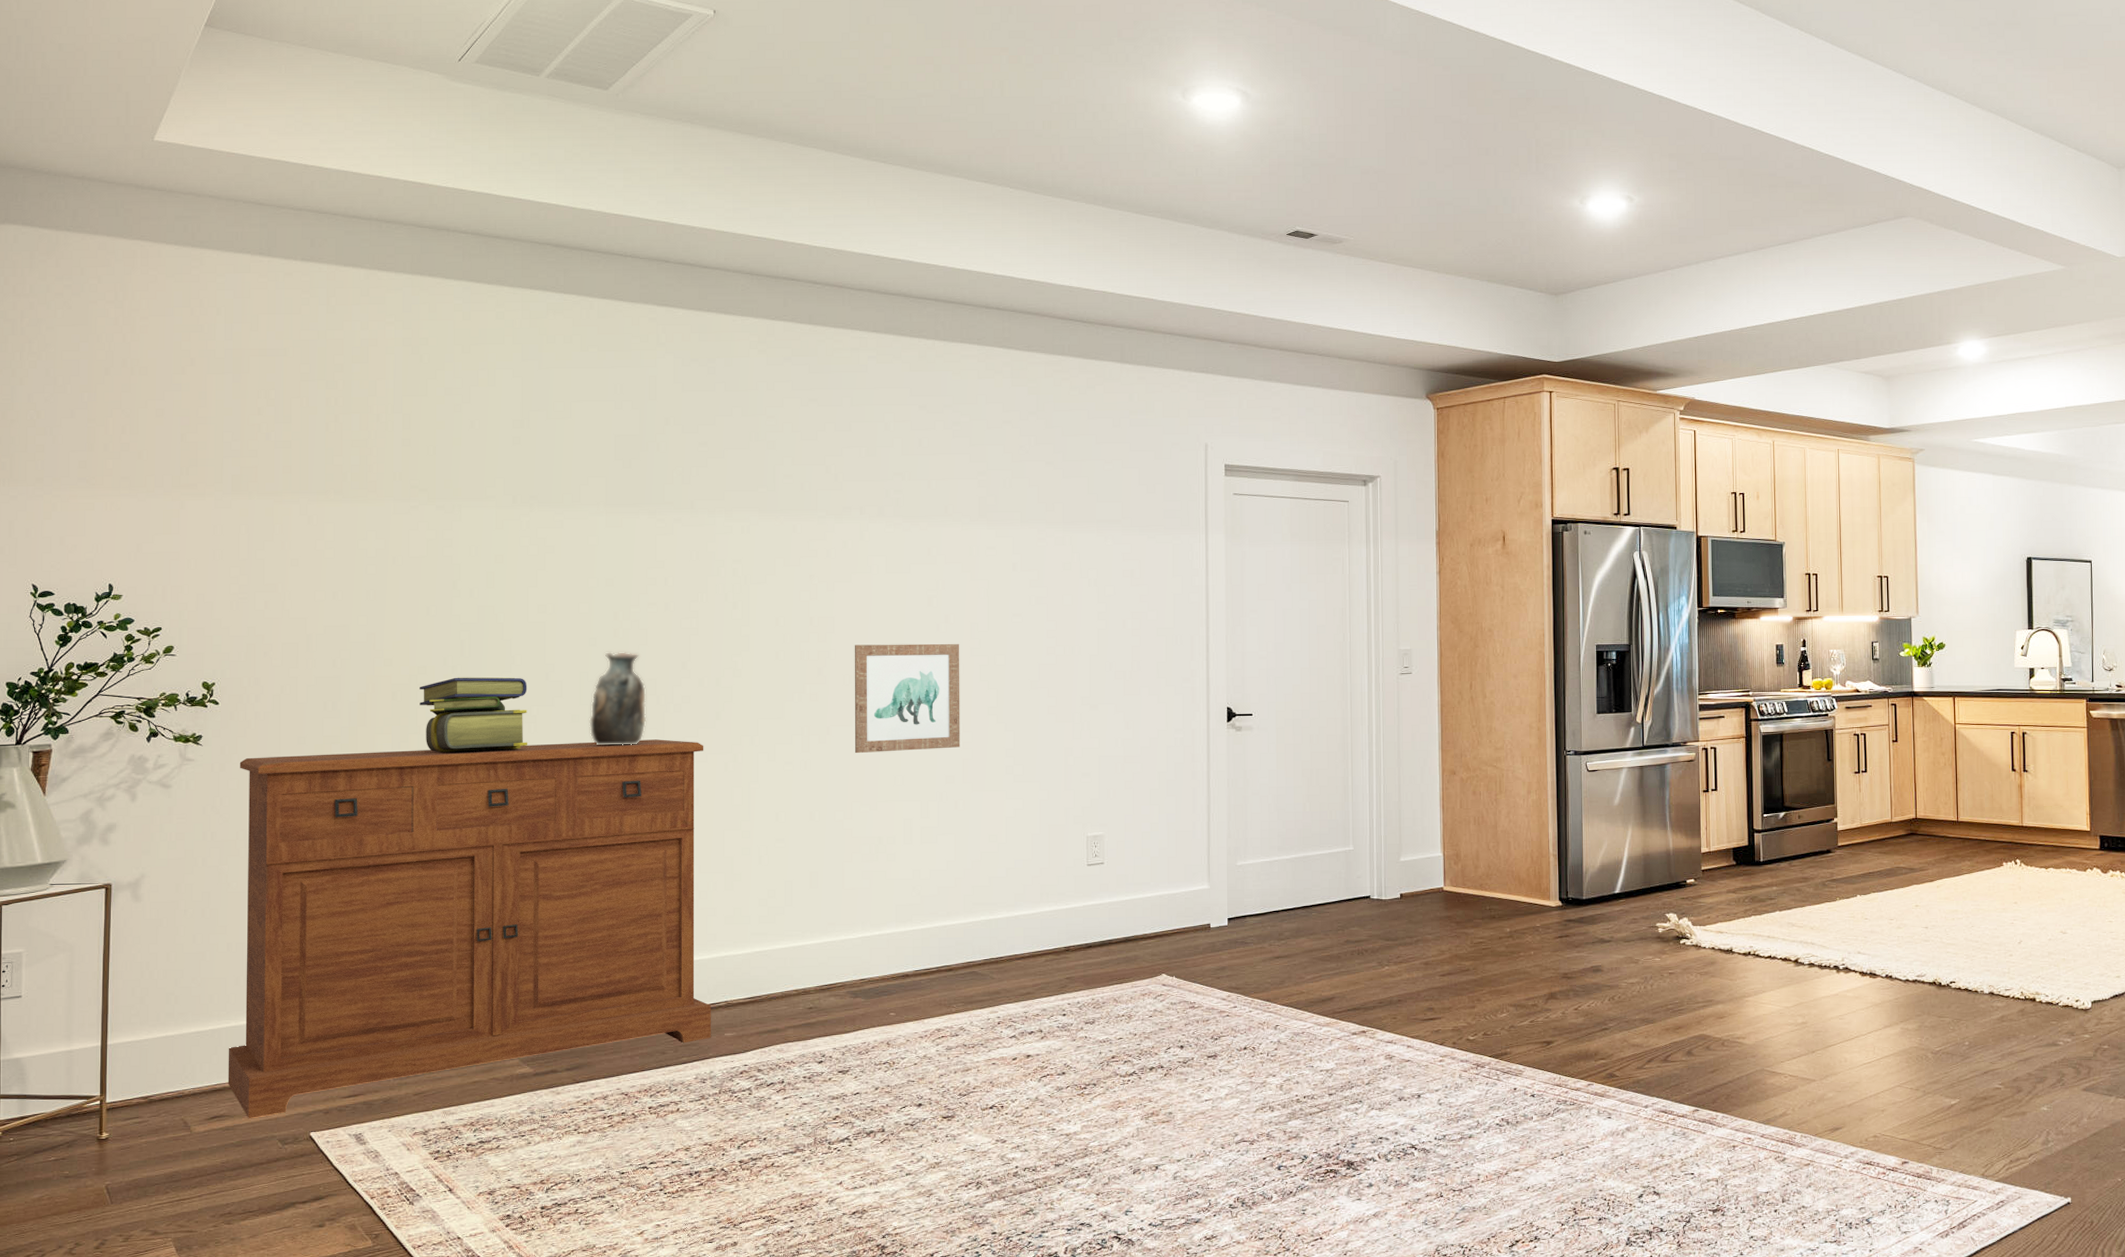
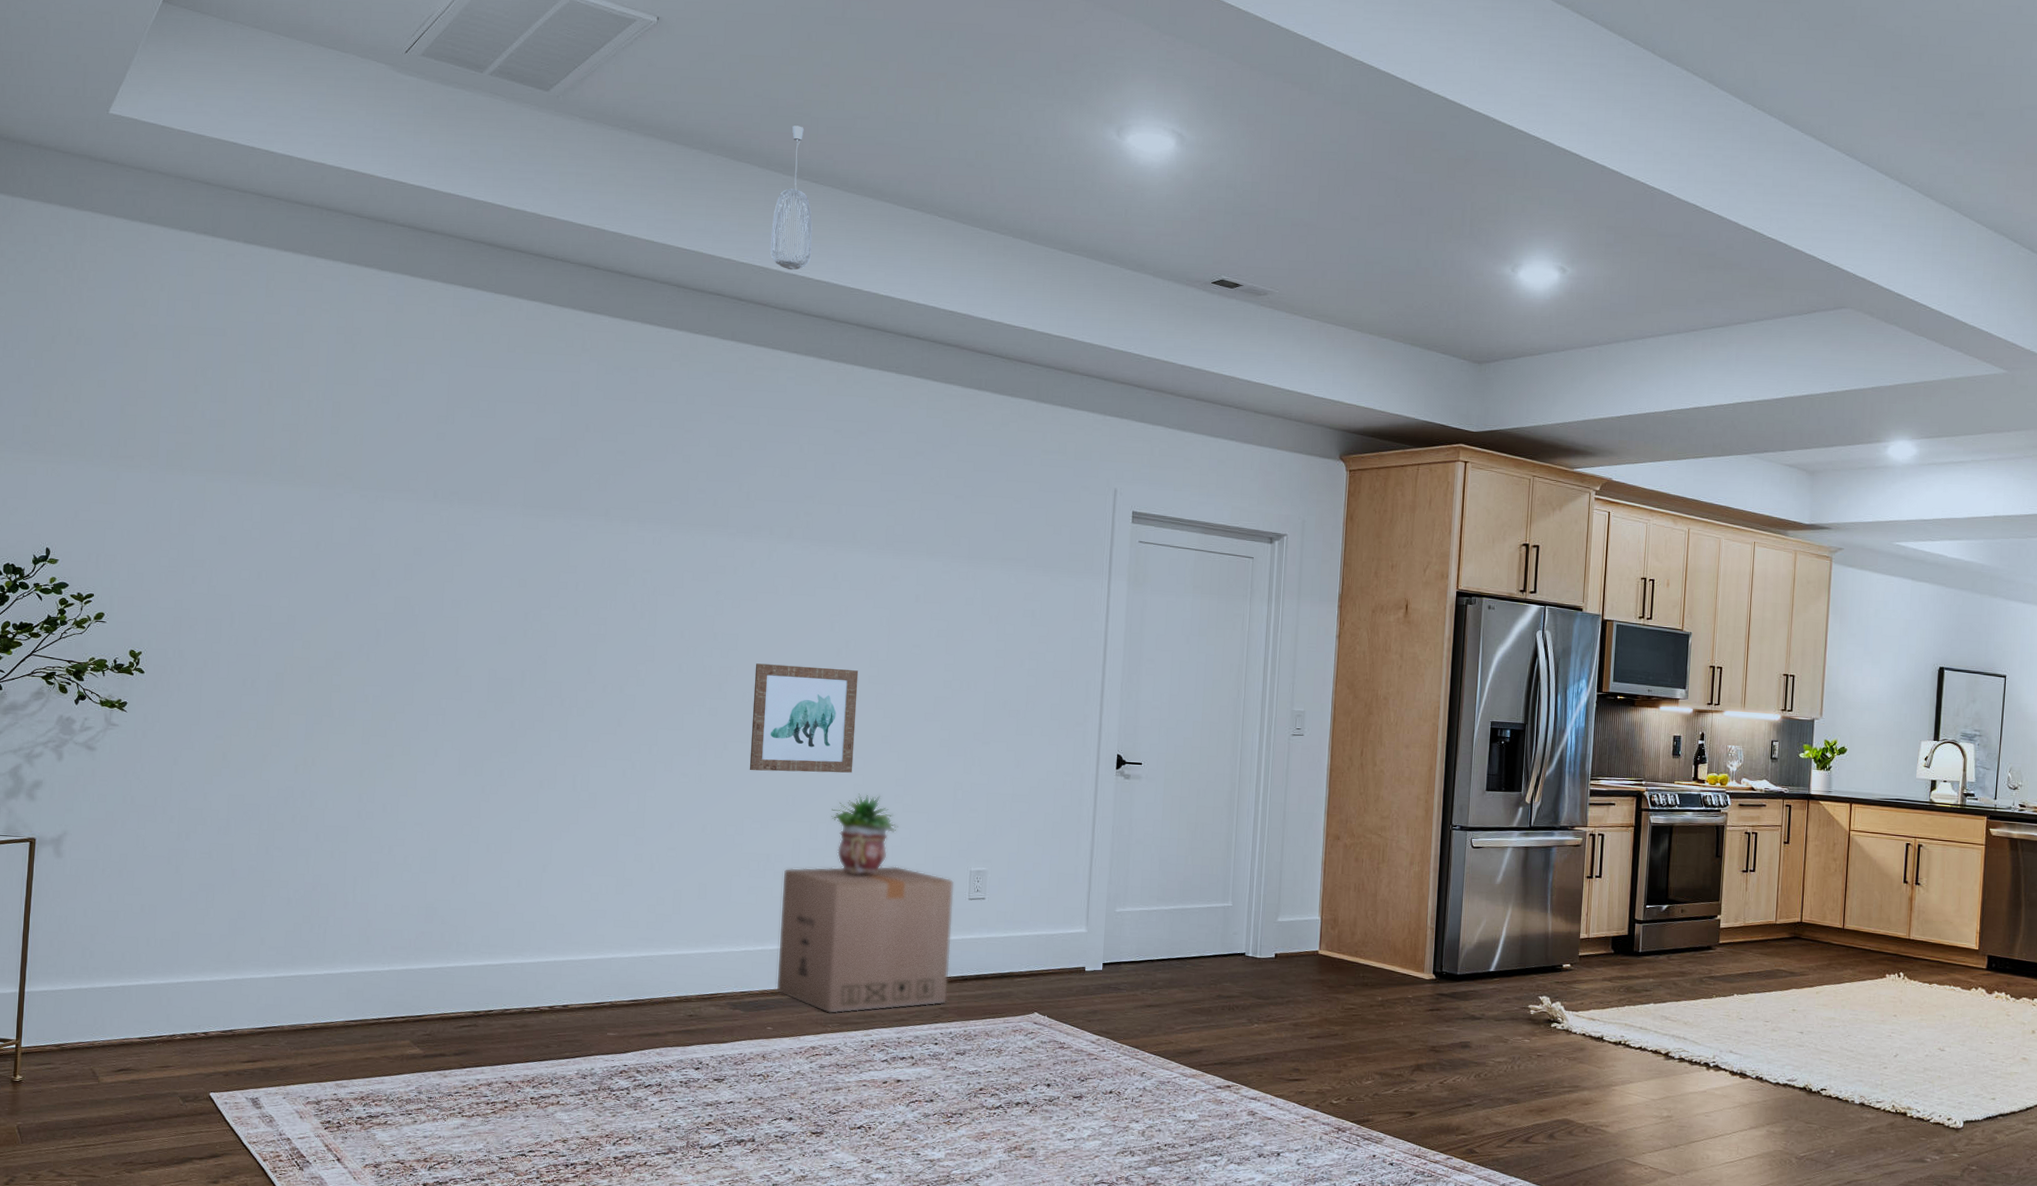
sideboard: present [228,739,712,1118] -> none [135,727,604,1074]
stack of books: present [420,677,527,753] -> none [334,664,438,740]
decorative vase: present [589,651,647,746] -> none [495,651,552,745]
pendant light: none [842,108,884,251] -> present [770,125,813,270]
cardboard box: none [895,838,1073,994] -> present [775,865,954,1014]
potted plant: none [942,767,1011,850] -> present [831,793,898,874]

